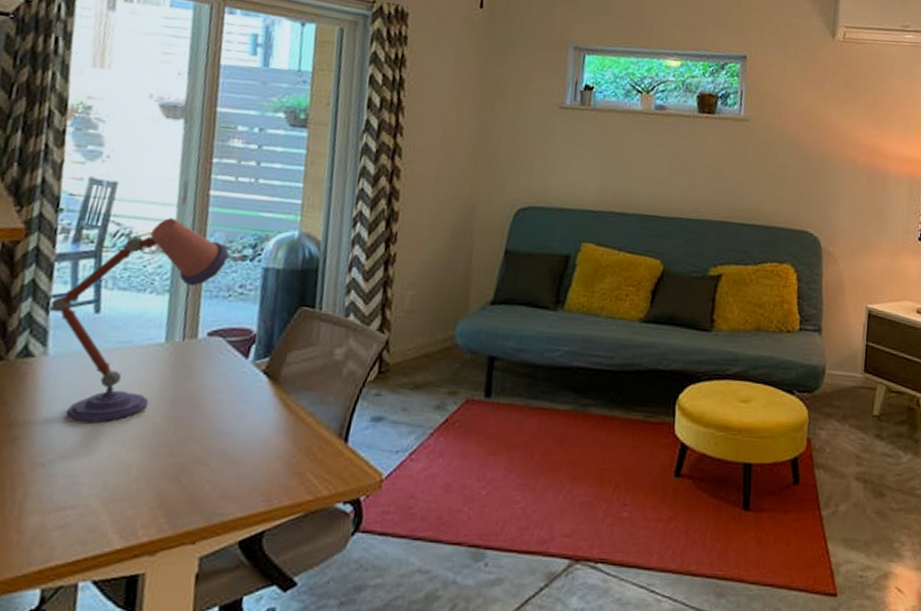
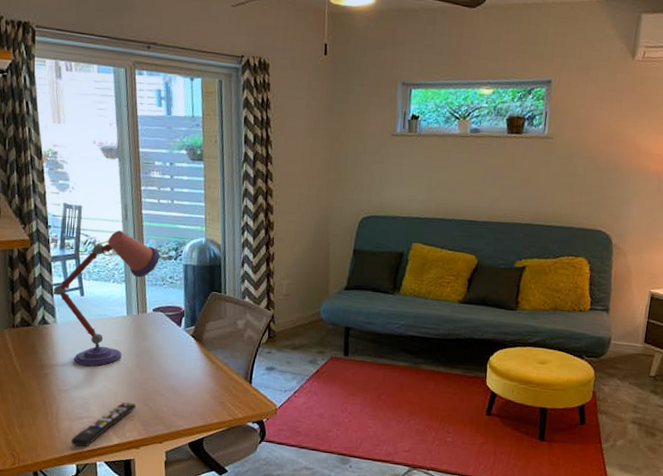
remote control: none [38,479,160,558] -> present [71,402,136,447]

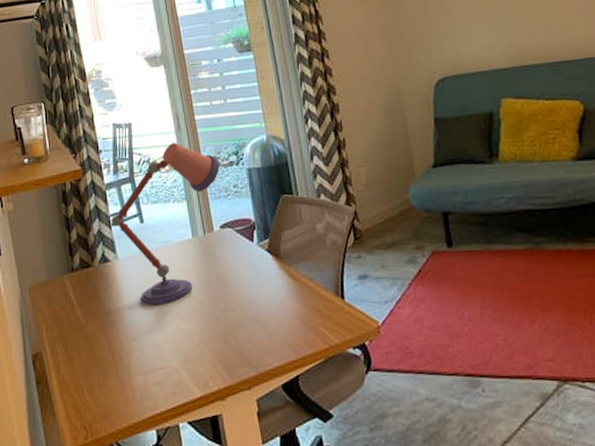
remote control: present [71,402,136,447] -> none [147,343,215,407]

